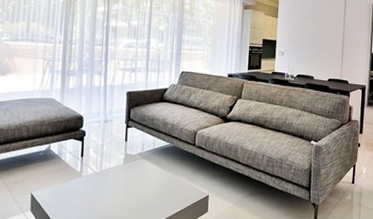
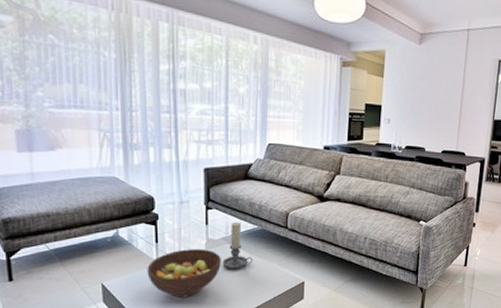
fruit bowl: none [71,163,137,208] -> present [147,249,222,298]
candle holder: none [137,139,165,183] -> present [222,222,253,269]

